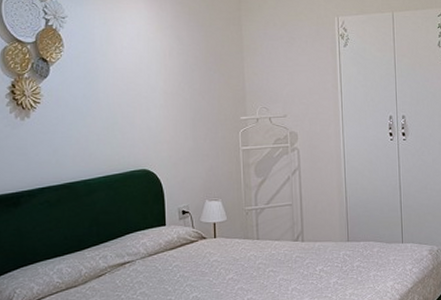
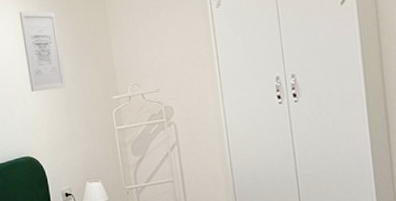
wall art: none [151,19,193,103] -> present [19,11,66,93]

